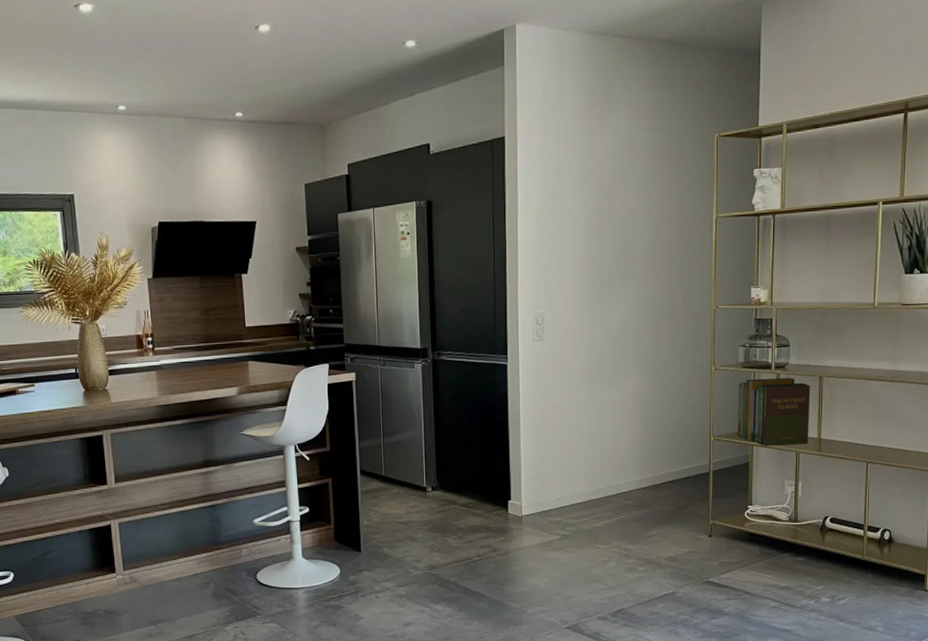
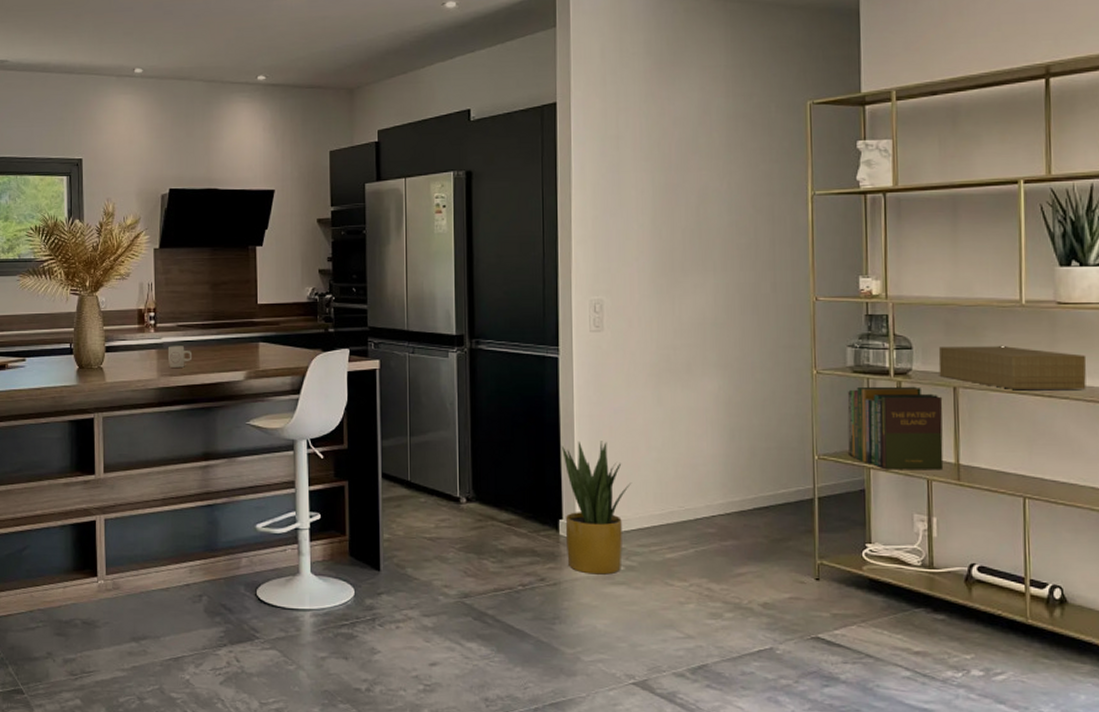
mug: none [166,367,189,387] -> present [167,346,193,368]
planter: none [509,433,566,544] -> present [561,441,631,575]
storage box: none [809,341,920,376] -> present [938,346,1087,389]

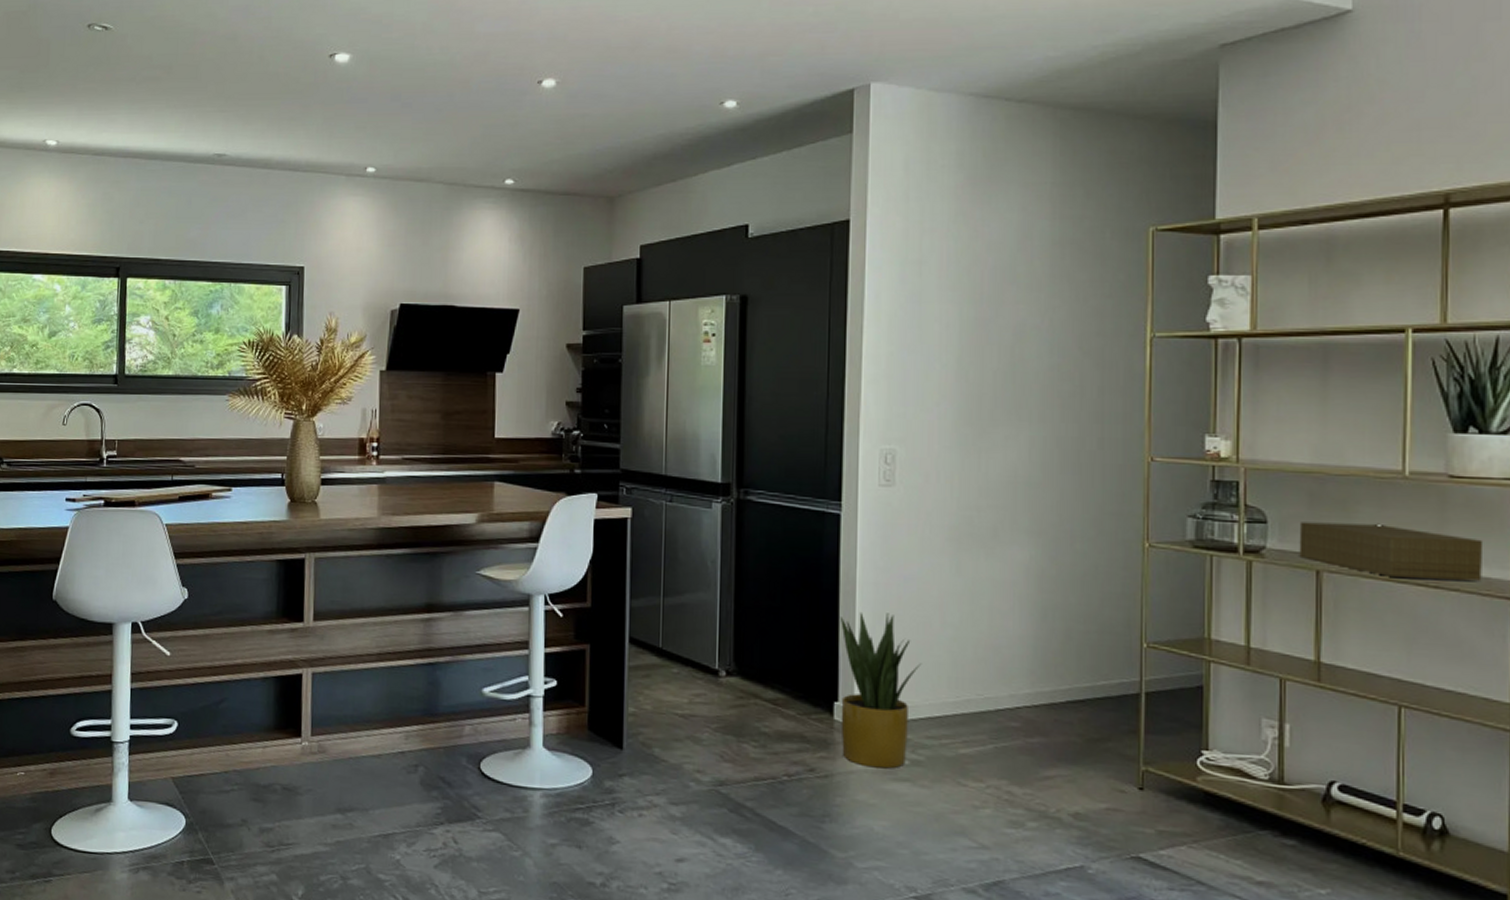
mug: present [167,346,193,368] -> none [390,481,419,506]
books: present [847,386,944,471] -> none [1185,565,1303,669]

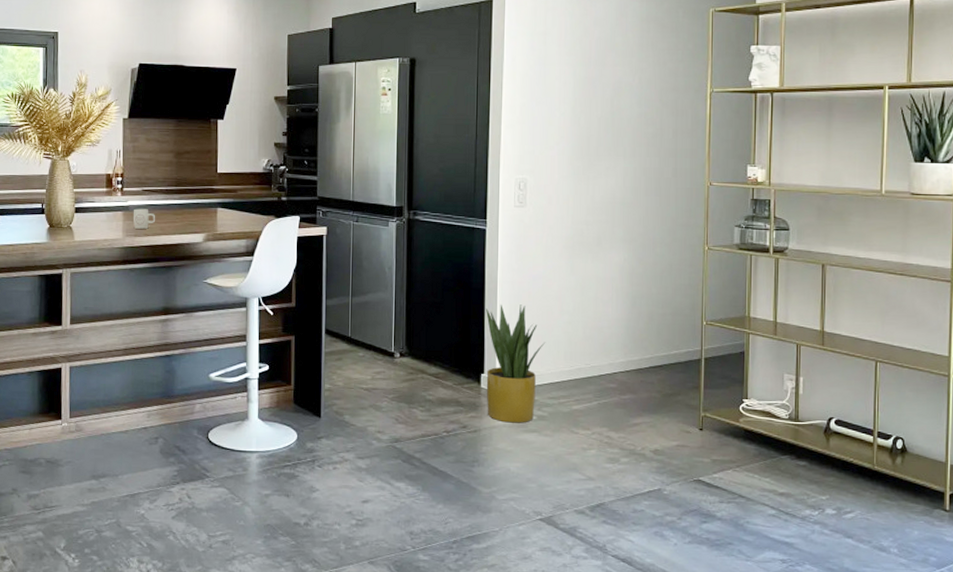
mug: none [390,481,419,506] -> present [132,208,156,229]
storage box: present [1299,522,1484,581] -> none [810,229,933,269]

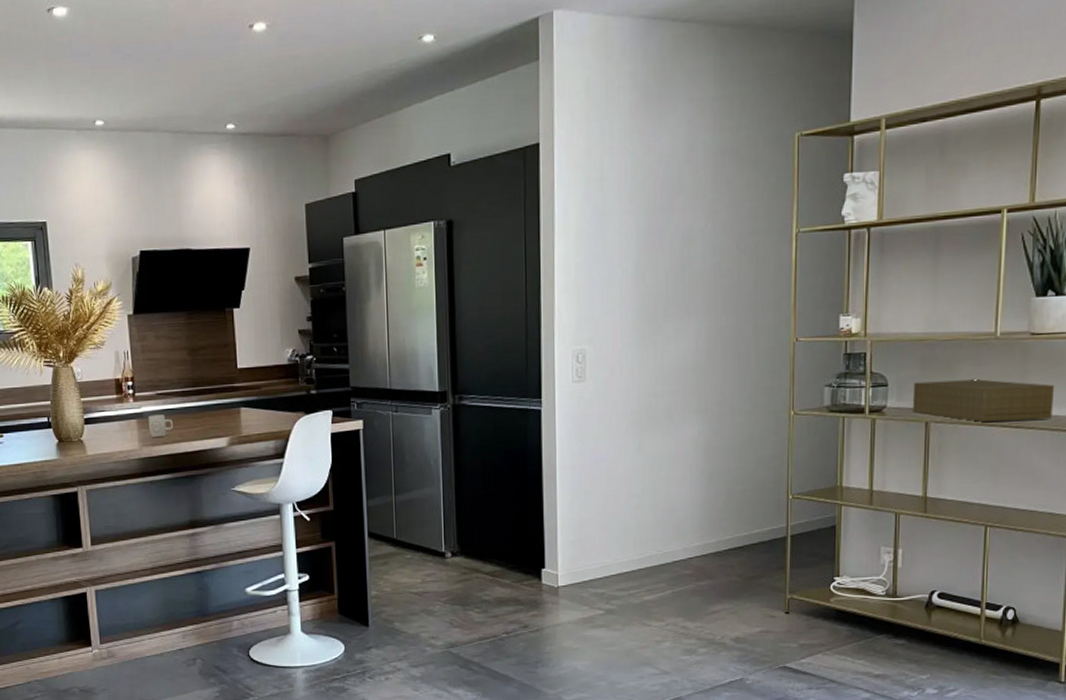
planter: present [485,304,545,423] -> none [543,490,611,619]
storage box: none [810,229,933,269] -> present [912,379,1055,422]

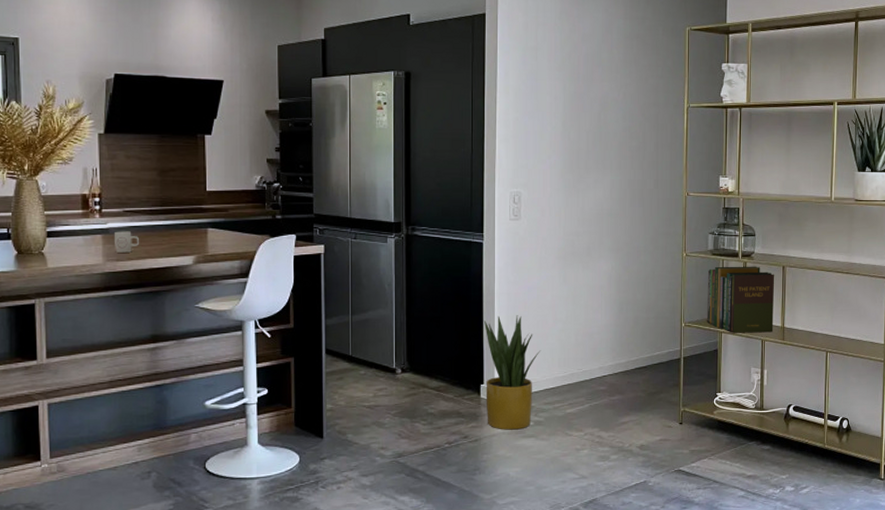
planter: none [543,490,611,619] -> present [483,315,540,430]
books: none [822,423,915,506] -> present [707,266,775,333]
storage box: present [912,379,1055,422] -> none [773,234,872,268]

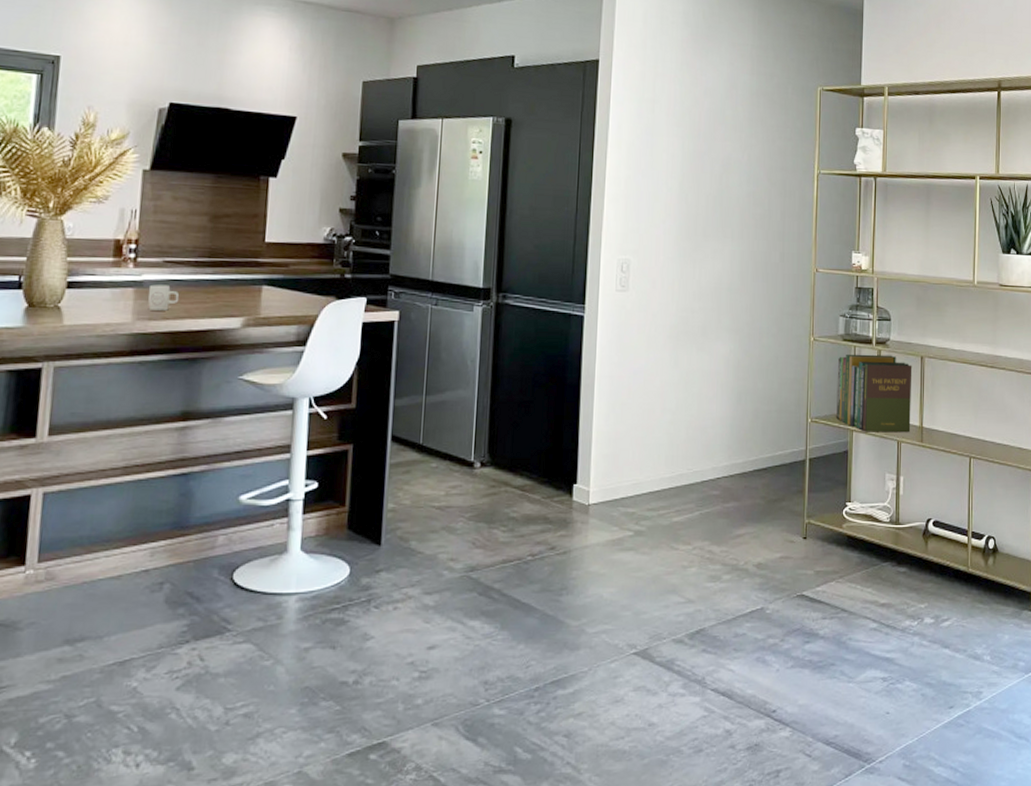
planter: present [483,315,540,430] -> none [578,402,645,541]

